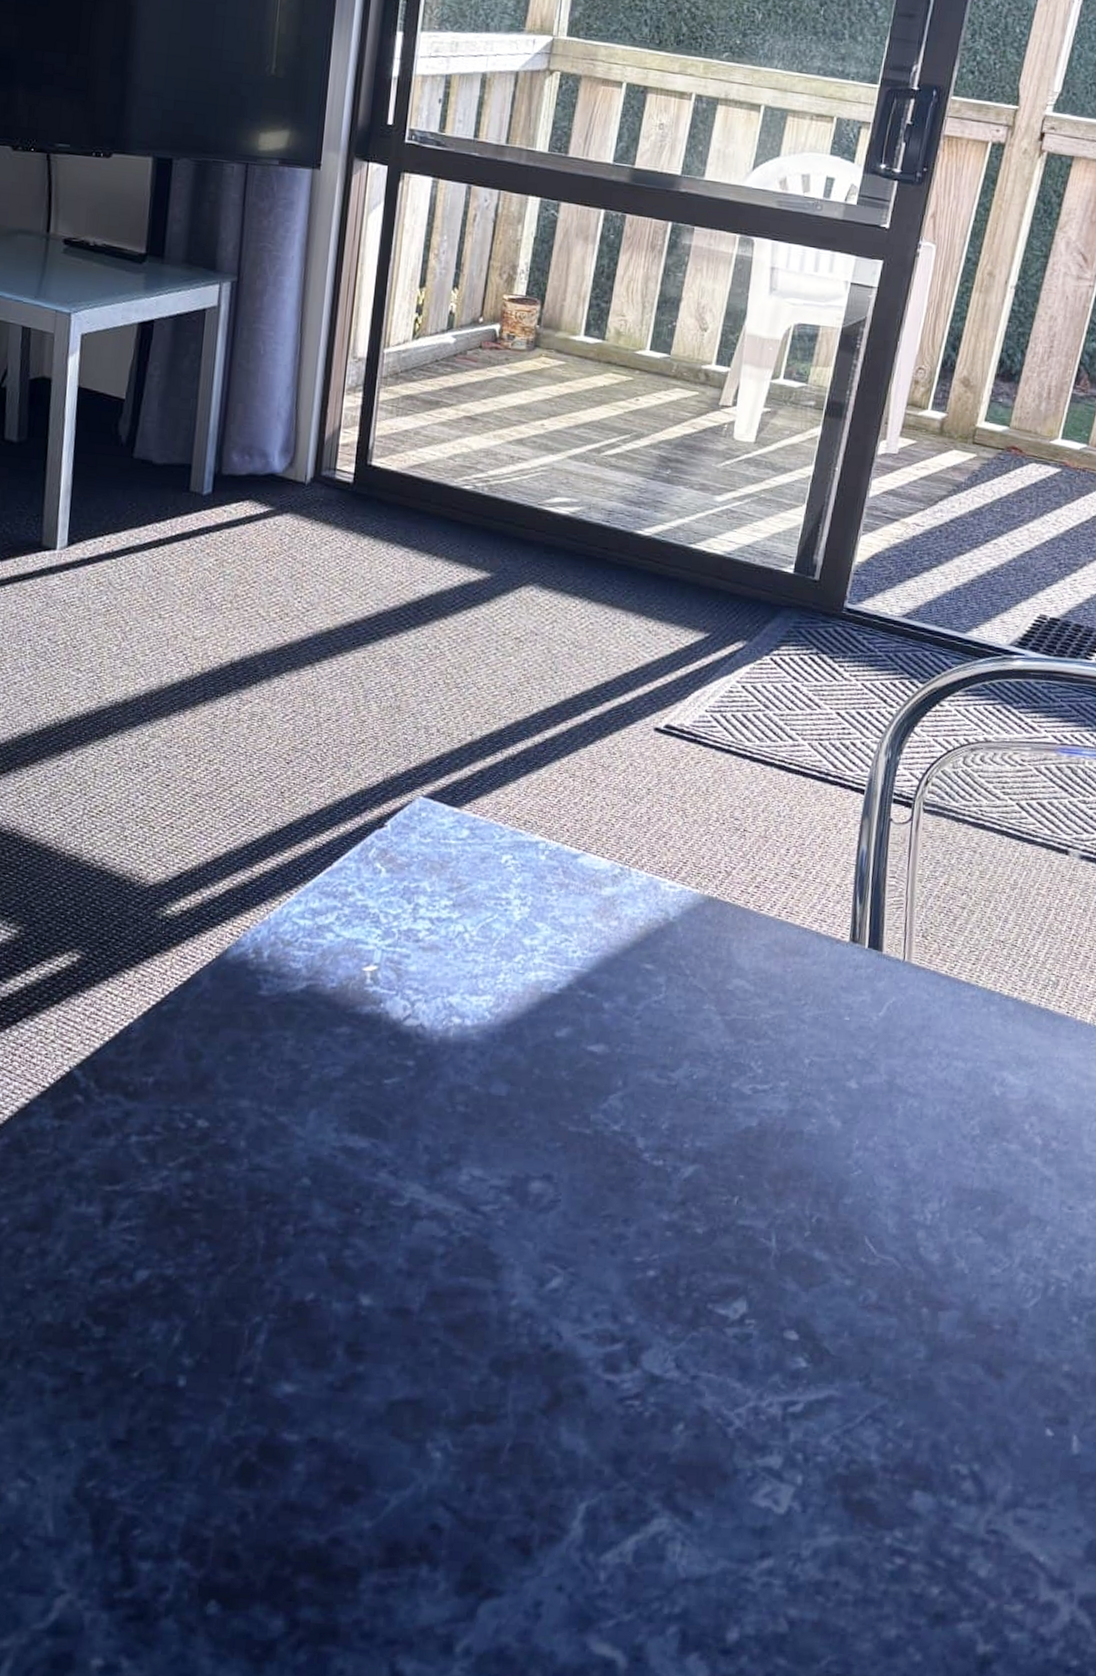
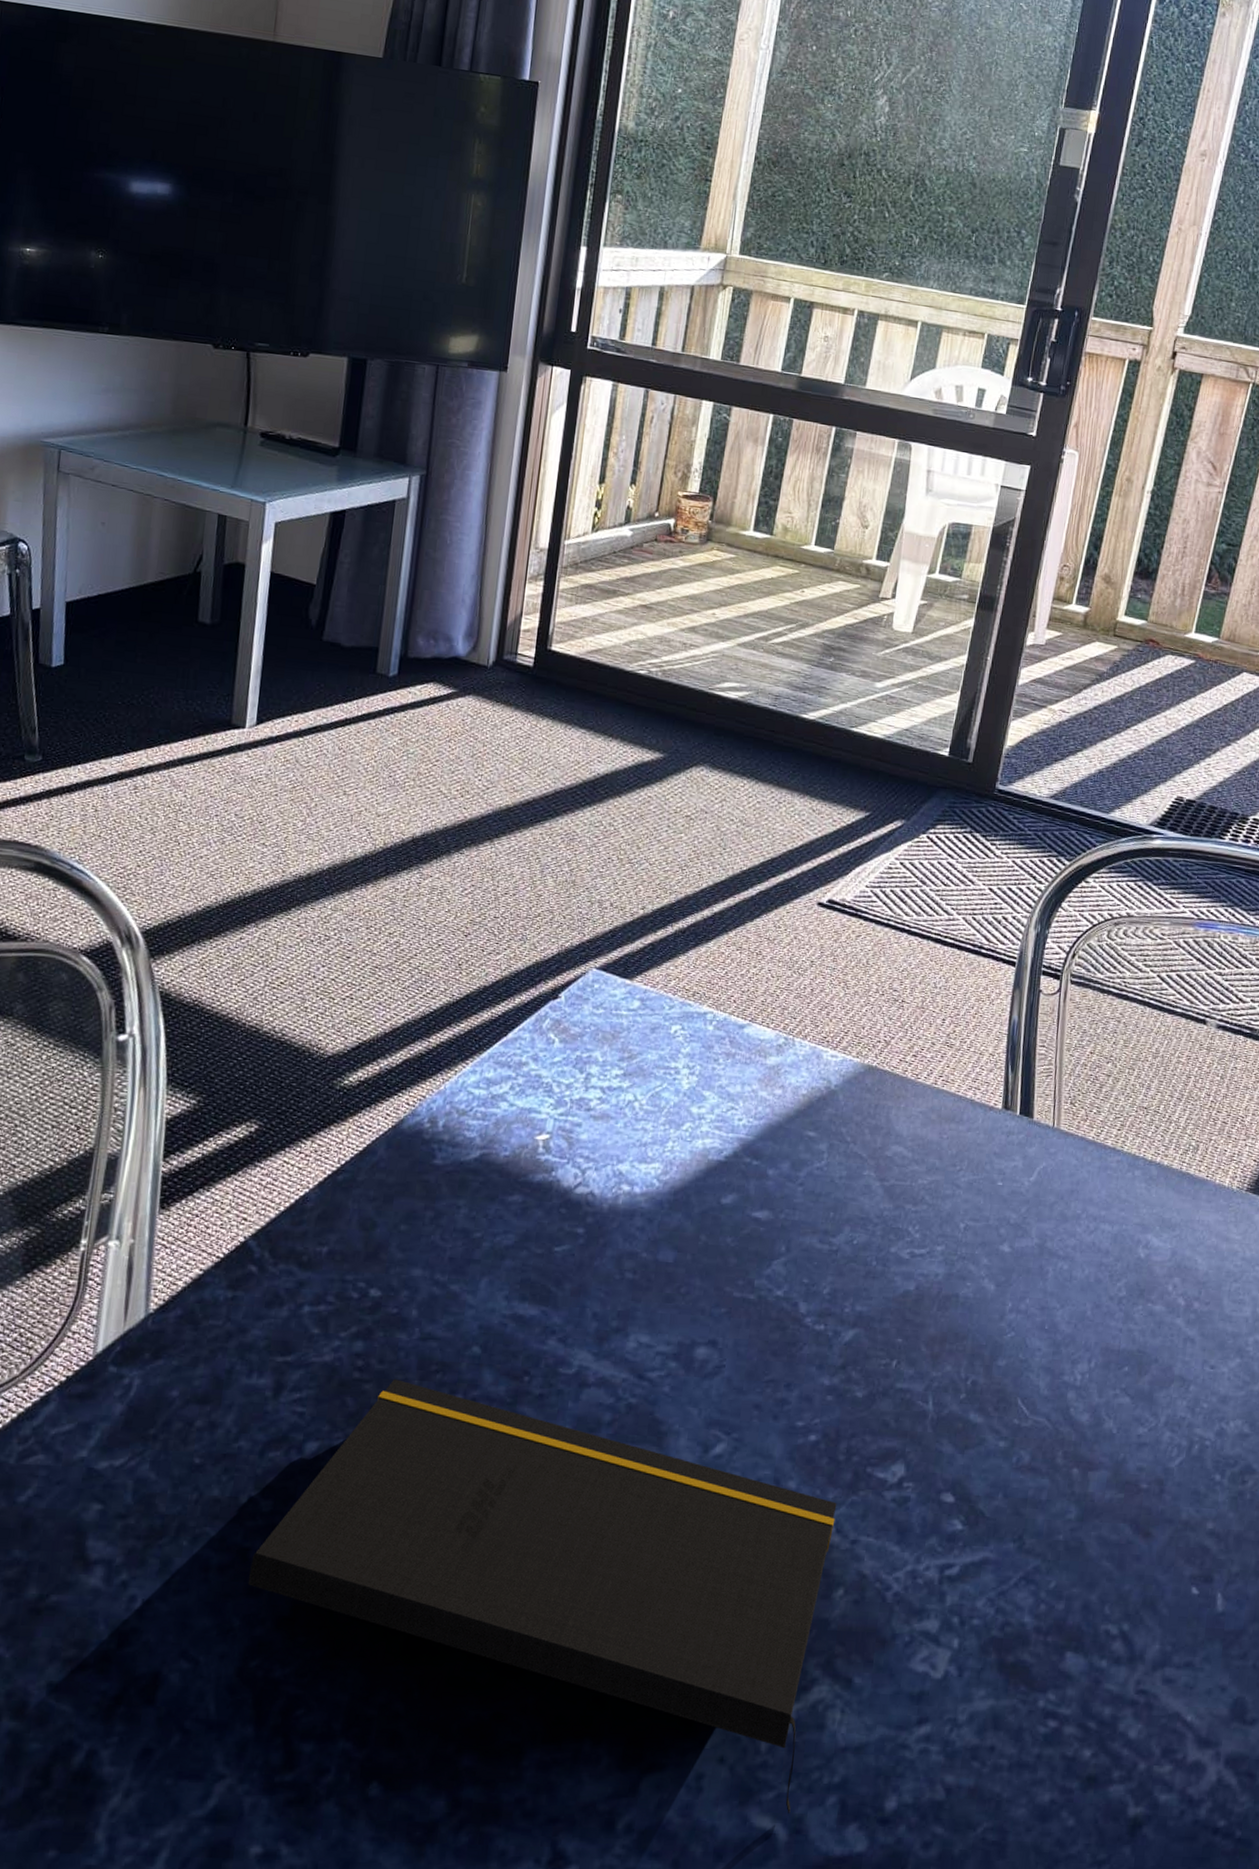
notepad: none [82,1209,677,1643] -> present [247,1379,837,1815]

